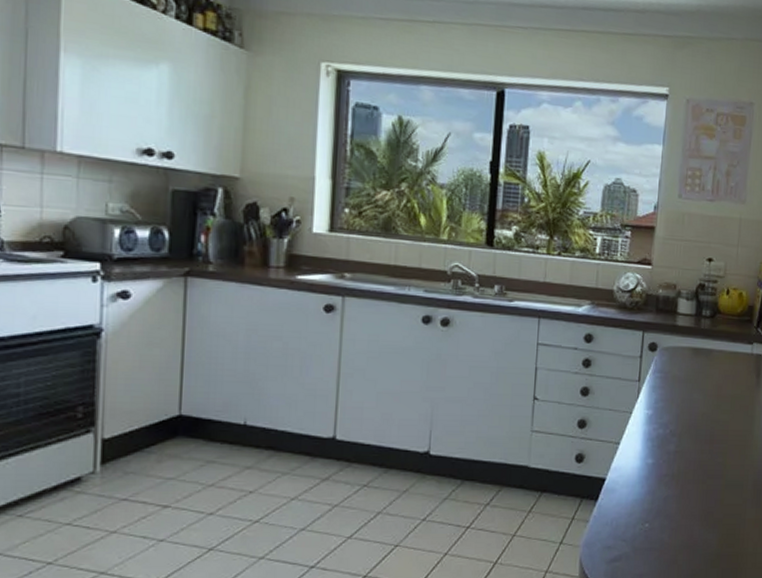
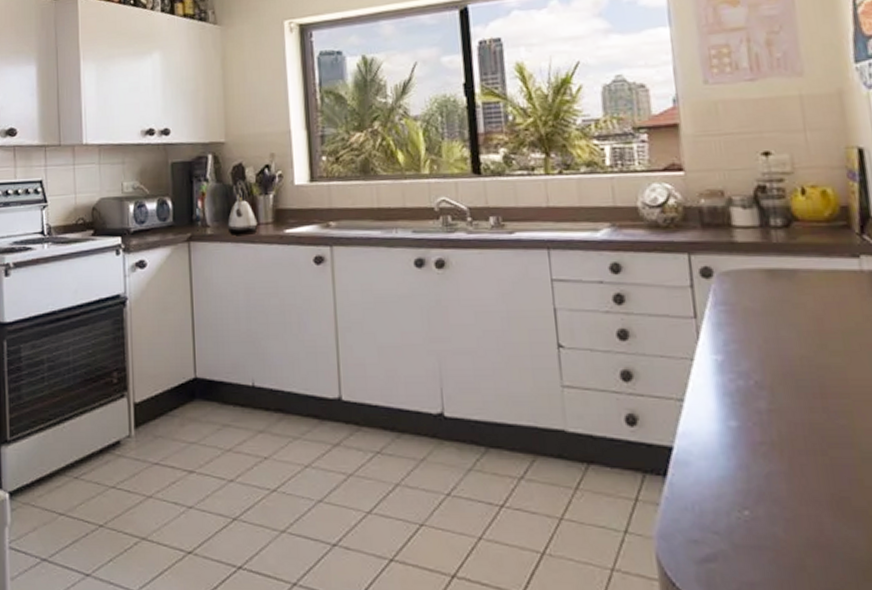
kettle: none [233,224,268,277] -> present [227,185,258,235]

